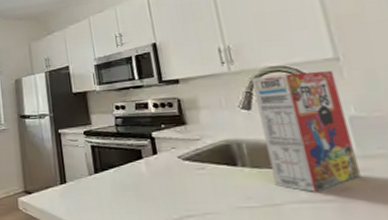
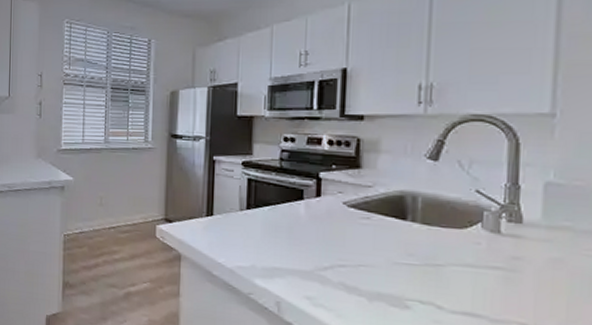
cereal box: present [252,71,361,192] -> none [442,124,544,258]

